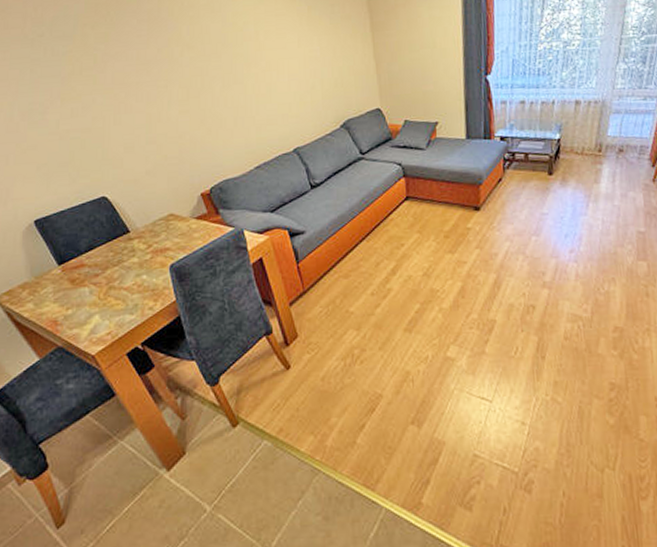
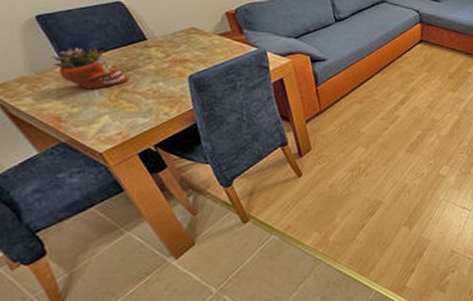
succulent planter: none [48,247,114,290] -> present [51,48,128,90]

